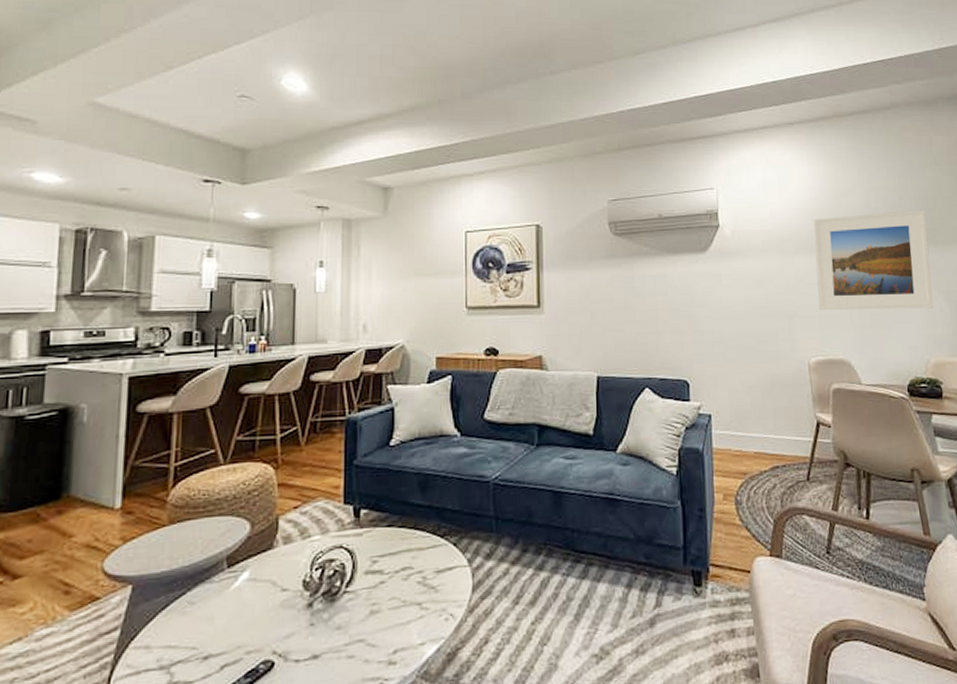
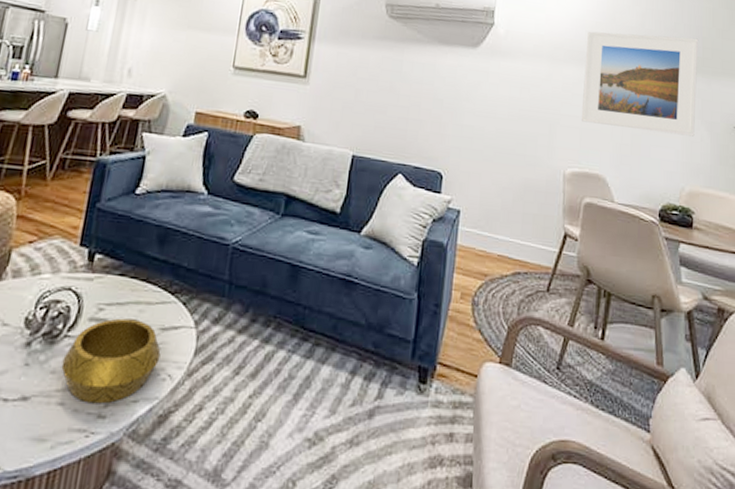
decorative bowl: none [345,566,440,653] -> present [61,318,161,404]

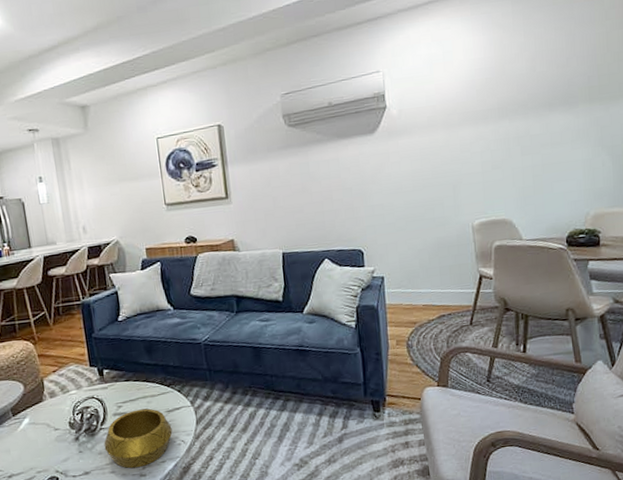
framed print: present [582,31,699,137] -> none [478,67,596,176]

